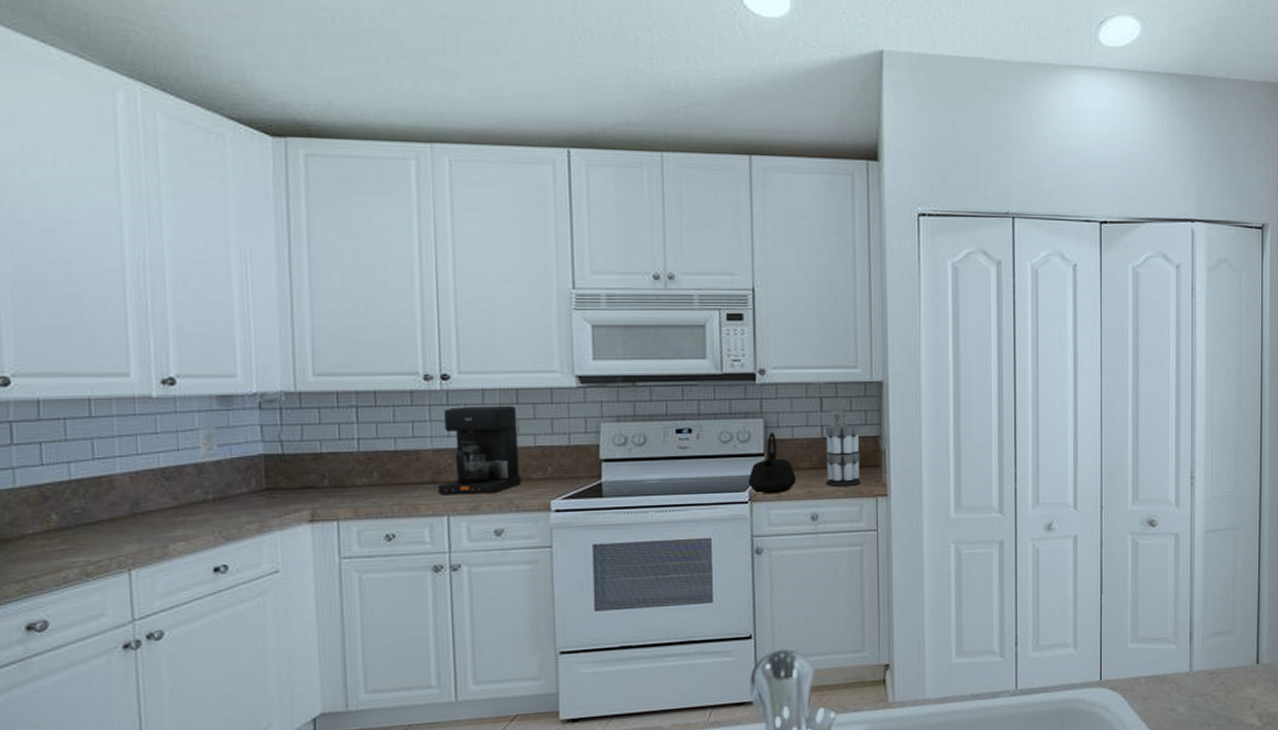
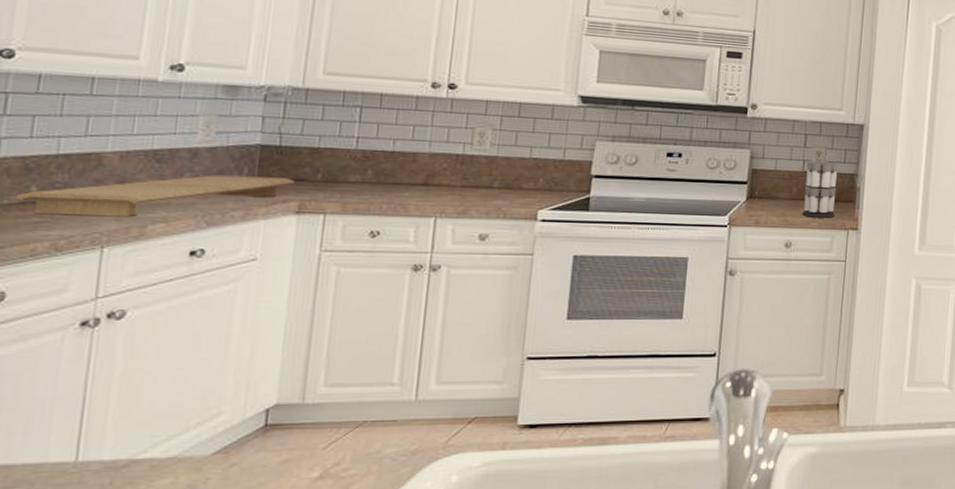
cutting board: none [39,487,304,542] -> present [16,175,296,218]
coffee maker: present [438,405,521,496] -> none [429,115,517,200]
kettle: present [748,432,797,494] -> none [729,162,776,220]

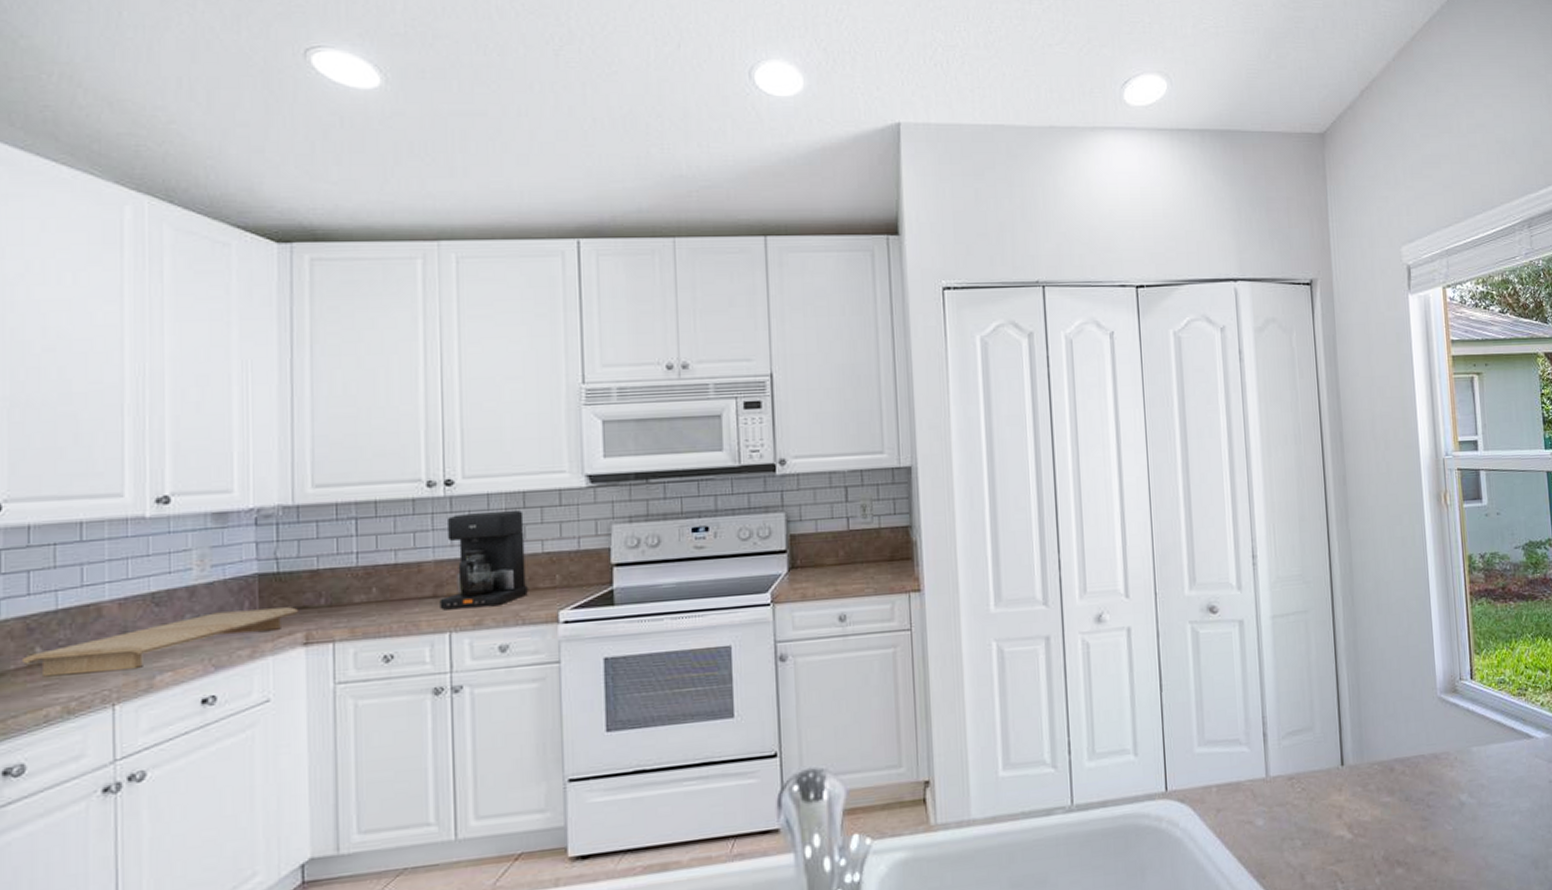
coffee maker: none [429,115,517,200] -> present [439,509,528,610]
spice rack: present [802,154,839,218] -> none [851,507,891,584]

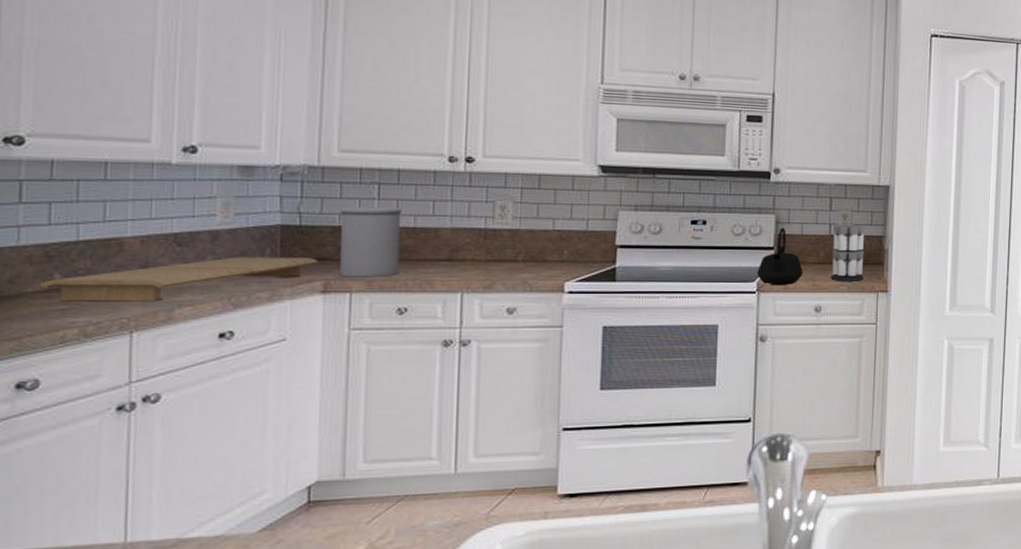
canister: none [318,542,383,626] -> present [340,206,402,278]
coffee maker: present [439,509,528,610] -> none [454,189,538,273]
kettle: none [770,526,823,595] -> present [757,227,804,286]
spice rack: none [851,507,891,584] -> present [830,217,866,281]

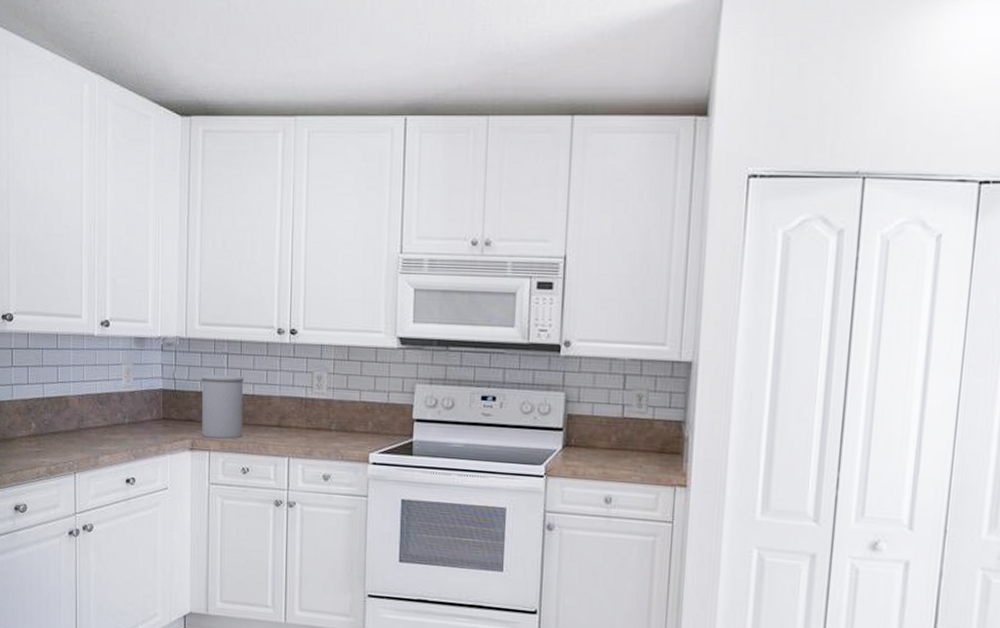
cutting board: present [41,257,319,302] -> none [25,415,188,450]
kettle: present [757,227,804,286] -> none [545,406,594,471]
spice rack: present [830,217,866,281] -> none [622,398,663,472]

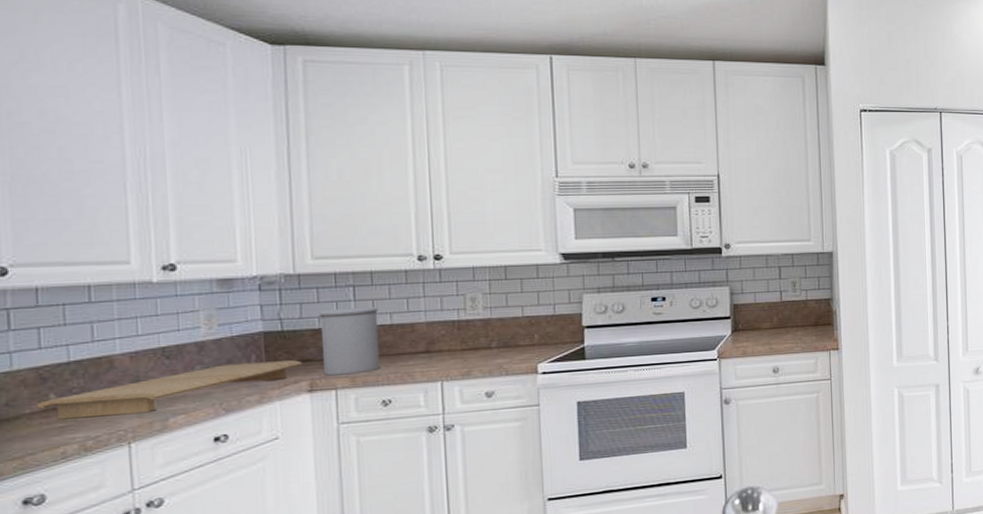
cutting board: none [25,415,188,450] -> present [37,360,303,420]

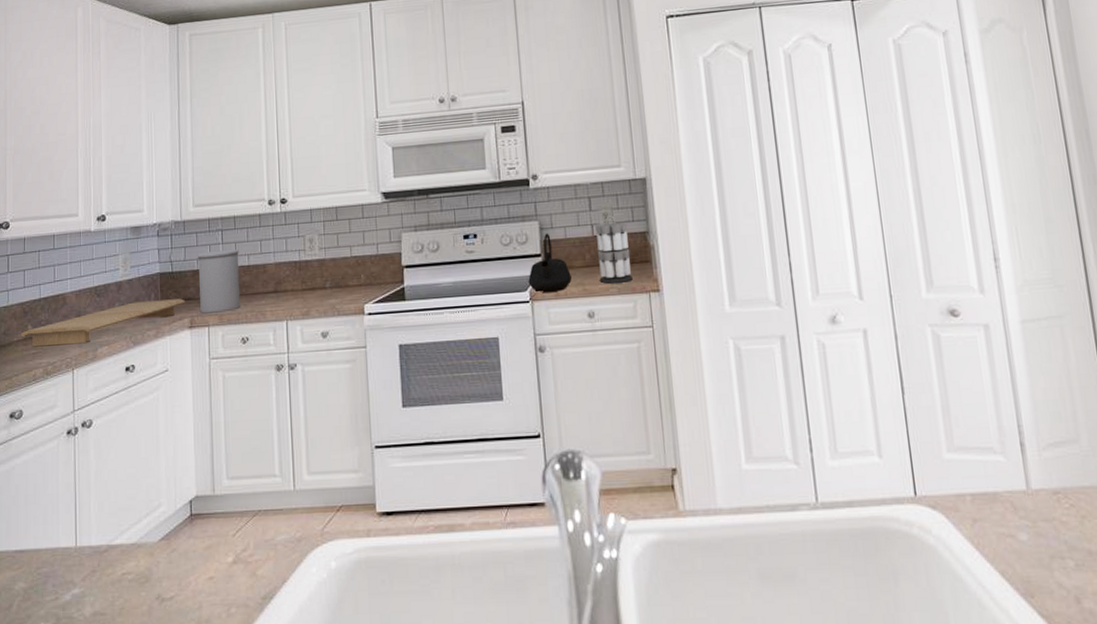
kettle: none [716,297,760,352] -> present [528,233,573,293]
spice rack: none [783,284,816,343] -> present [595,215,633,284]

